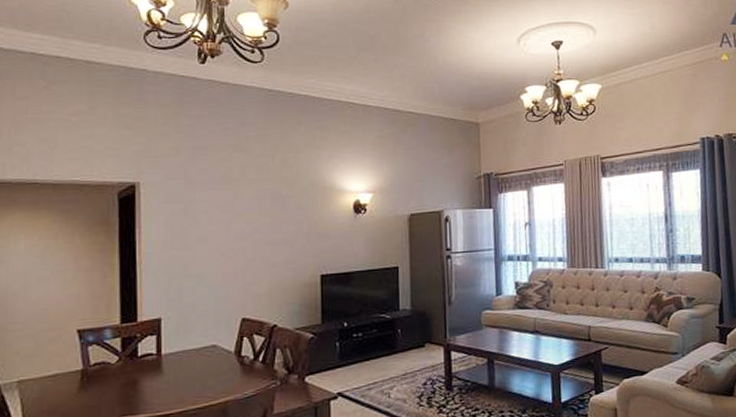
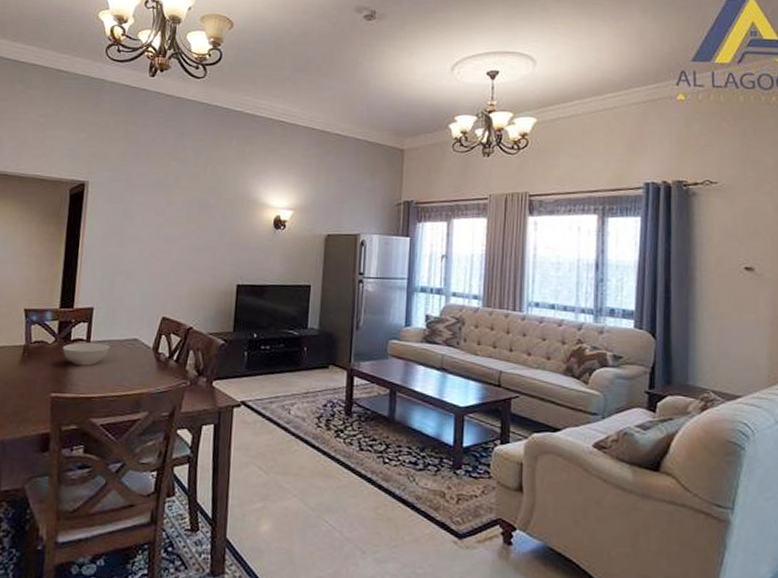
bowl: none [128,355,184,383] -> present [62,342,110,366]

